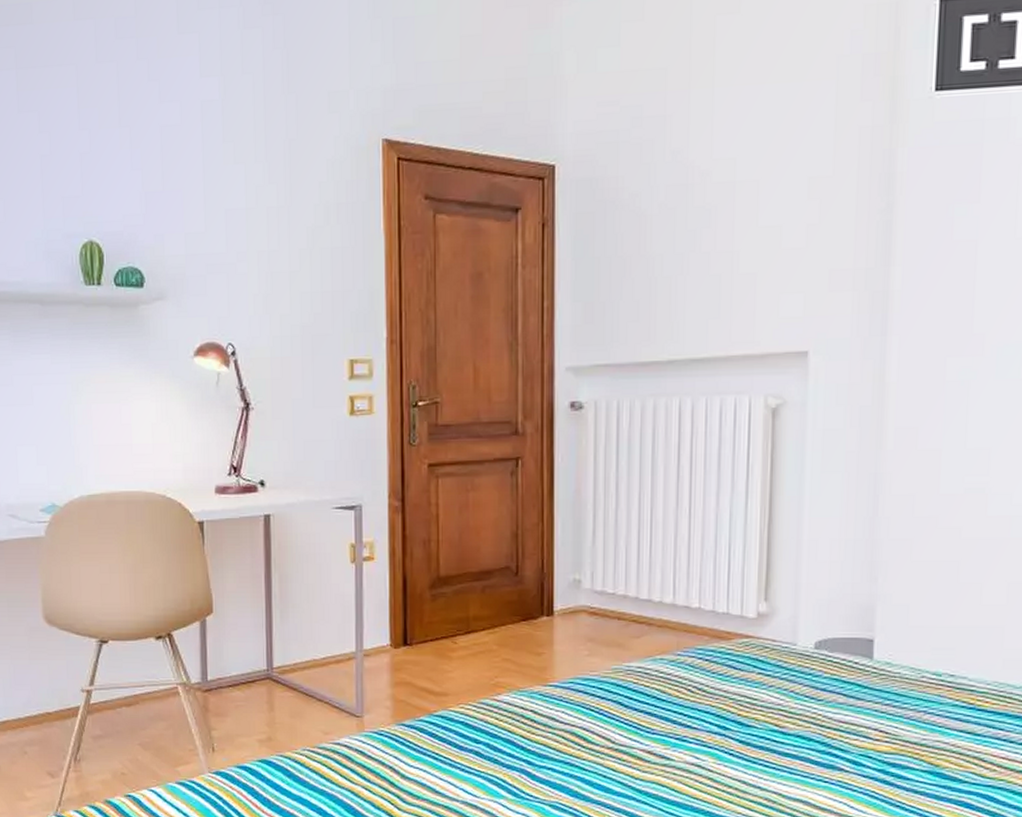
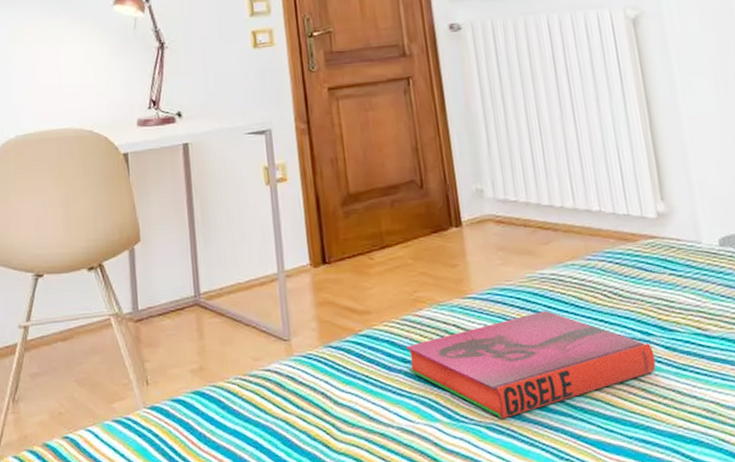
hardback book: none [480,702,727,799] -> present [406,311,656,419]

